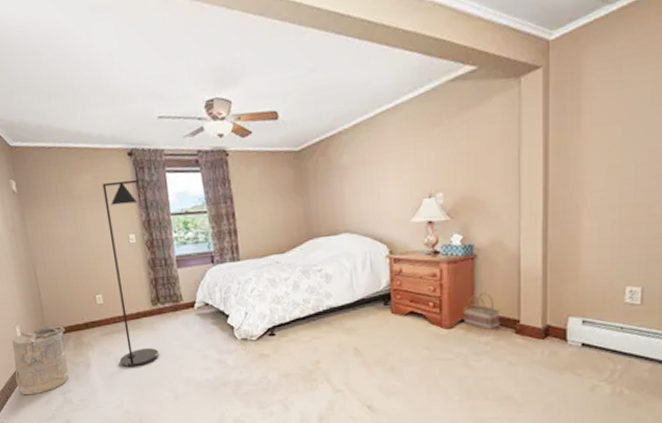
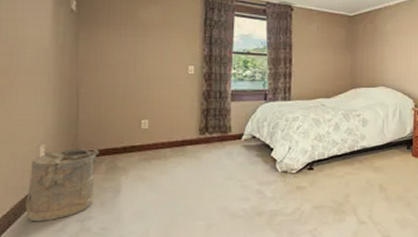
floor lamp: present [102,179,159,368] -> none [154,16,208,195]

